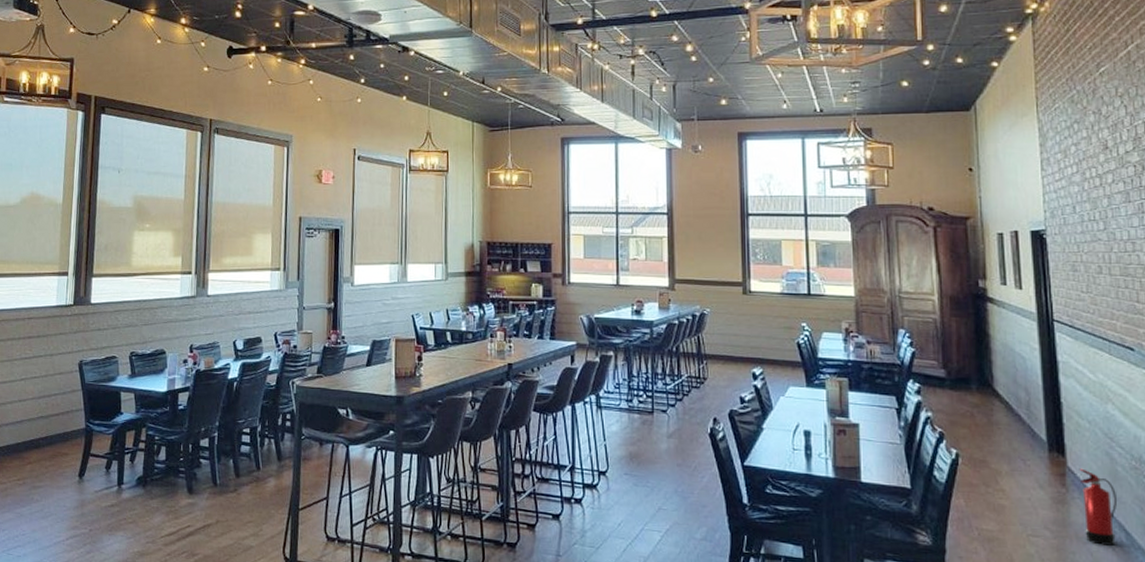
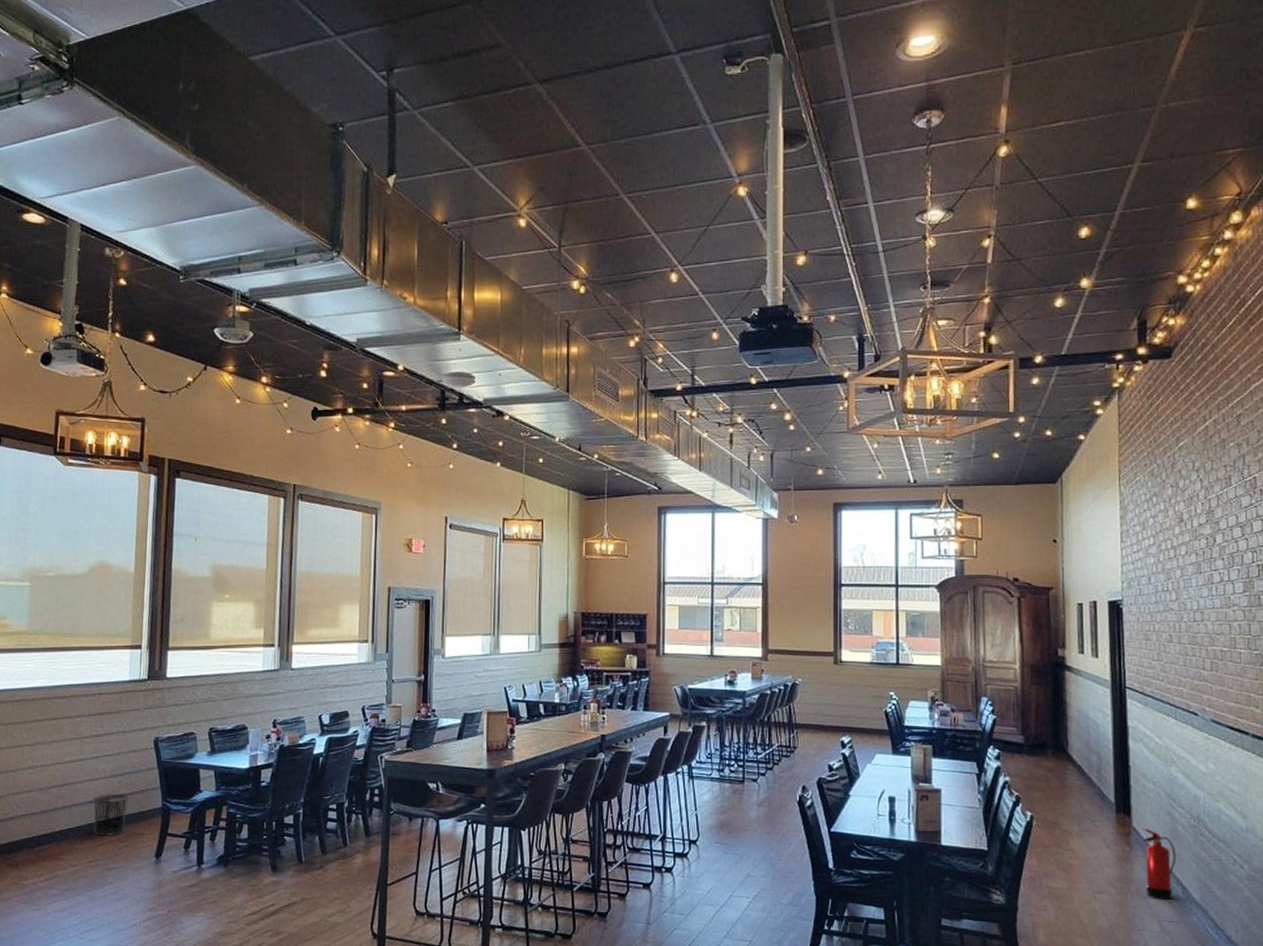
waste bin: none [21,414,55,456] -> present [93,793,129,836]

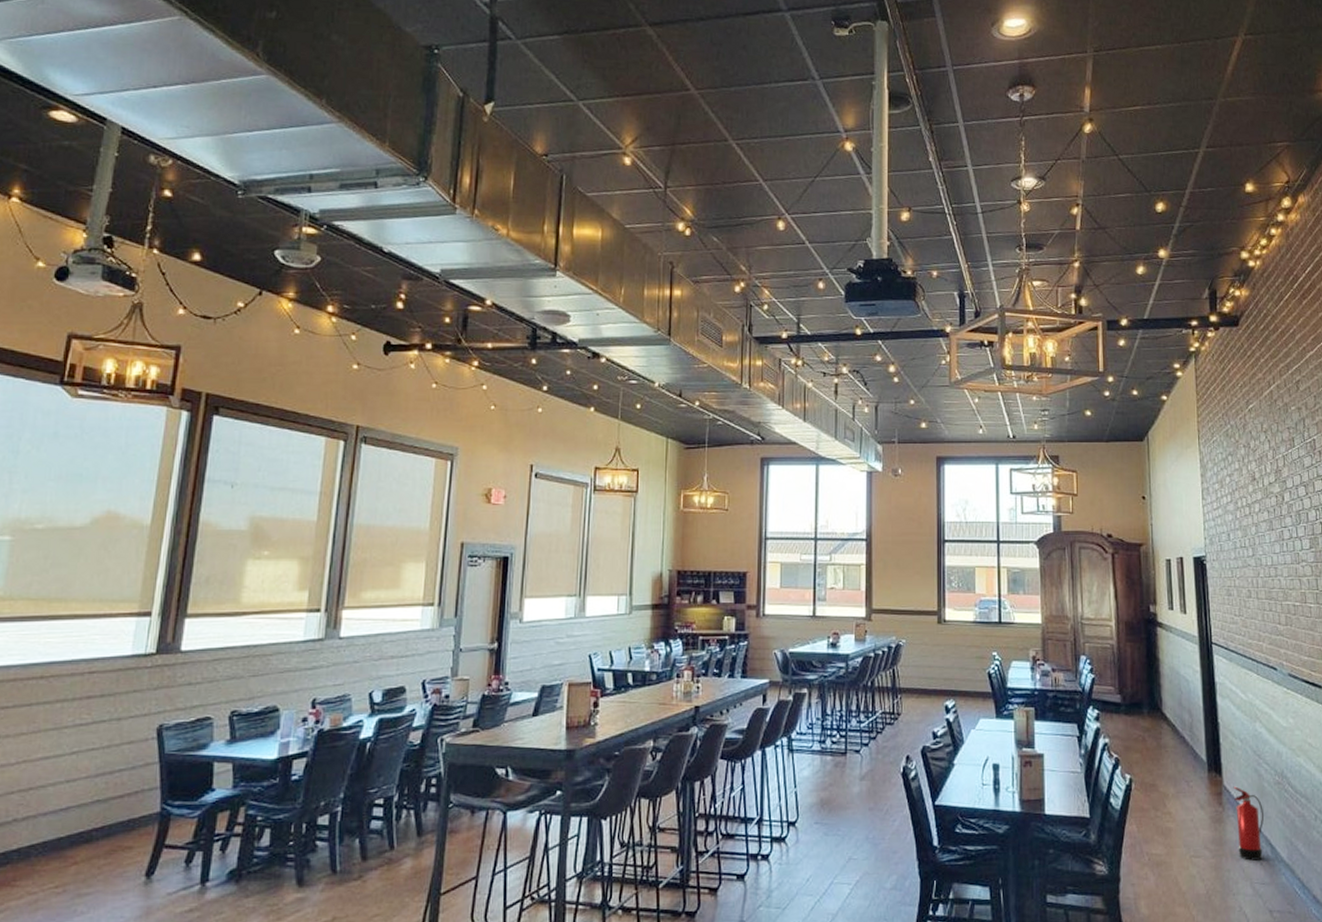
waste bin: present [93,793,129,836] -> none [65,796,117,853]

